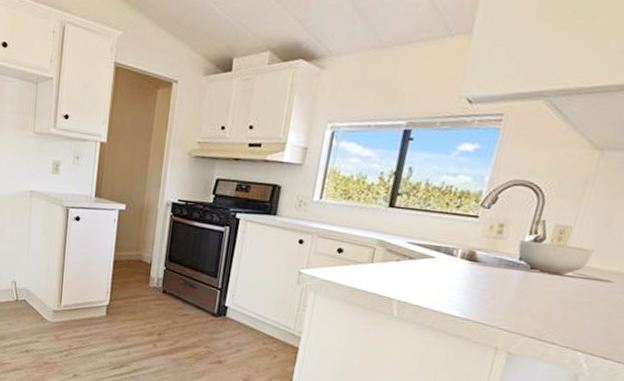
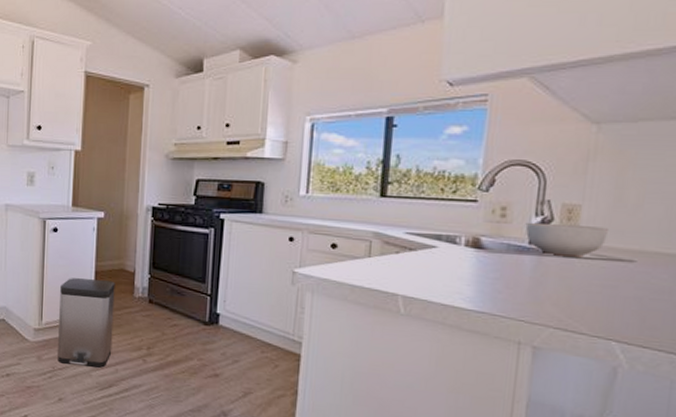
pedal bin: none [74,265,132,349] -> present [57,278,115,368]

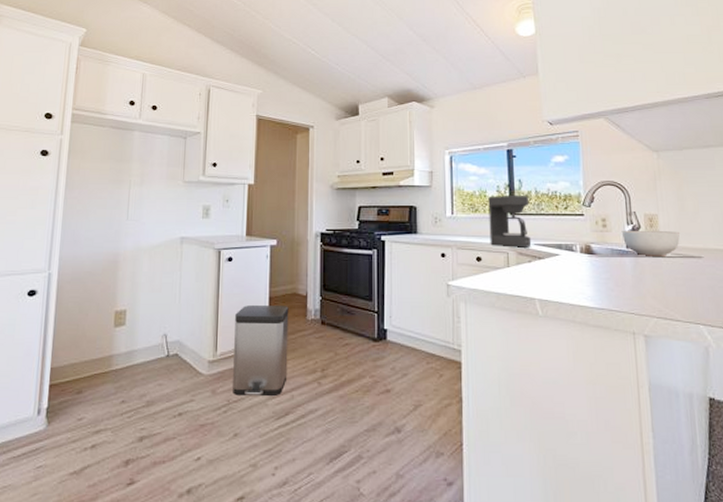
coffee maker: none [350,173,408,237] -> present [488,196,532,248]

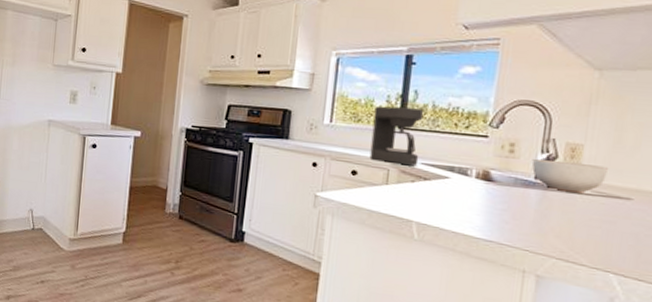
pedal bin: present [233,305,289,396] -> none [90,192,148,279]

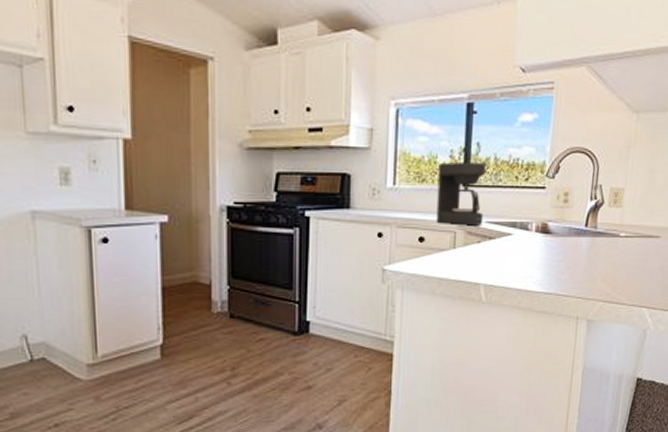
bowl: present [531,159,609,193] -> none [582,207,644,236]

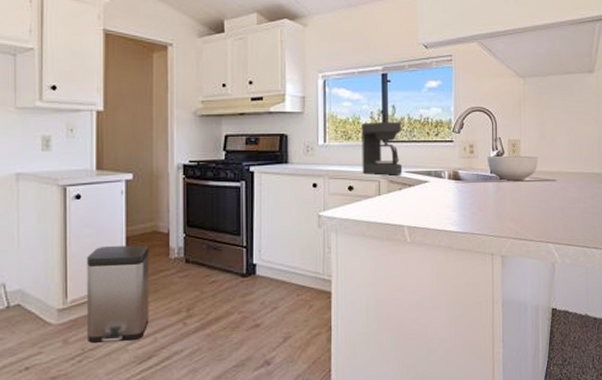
pedal bin: none [118,297,190,401] -> present [87,245,149,343]
bowl: none [582,207,644,236] -> present [487,156,539,181]

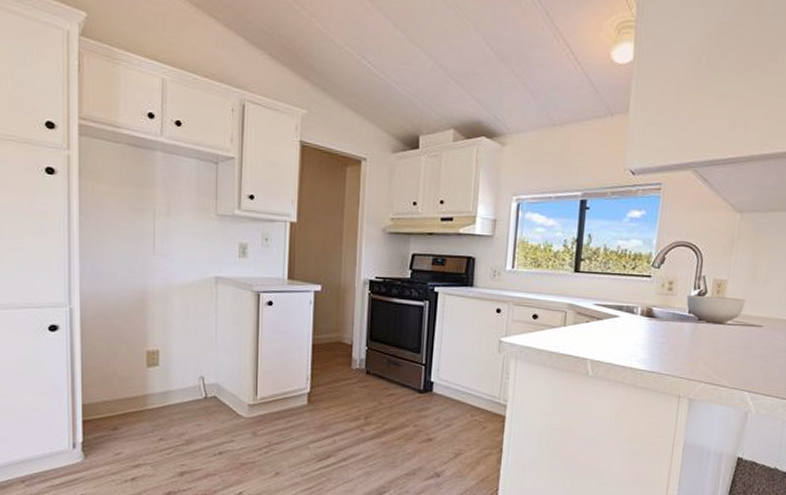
pedal bin: present [87,245,149,343] -> none [274,352,333,440]
coffee maker: present [361,122,403,176] -> none [549,250,597,308]

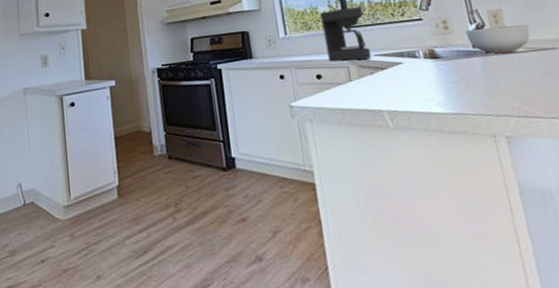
coffee maker: none [549,250,597,308] -> present [320,7,372,62]

